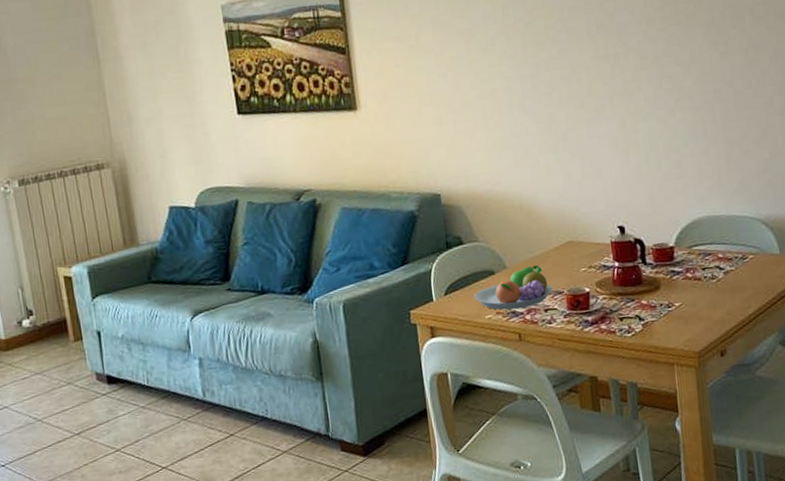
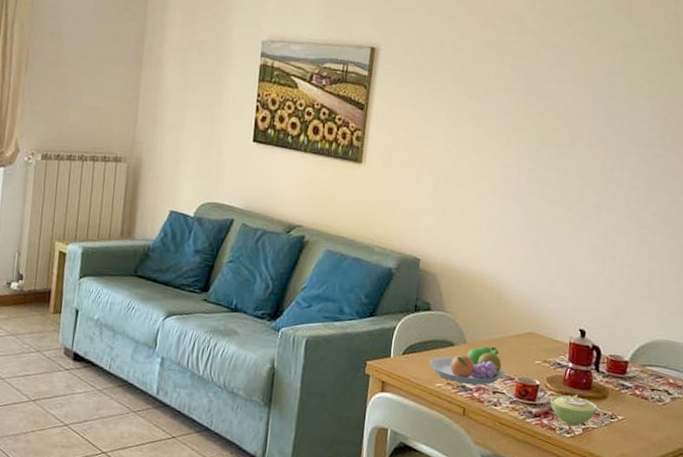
sugar bowl: none [604,292,653,325] -> present [550,394,597,427]

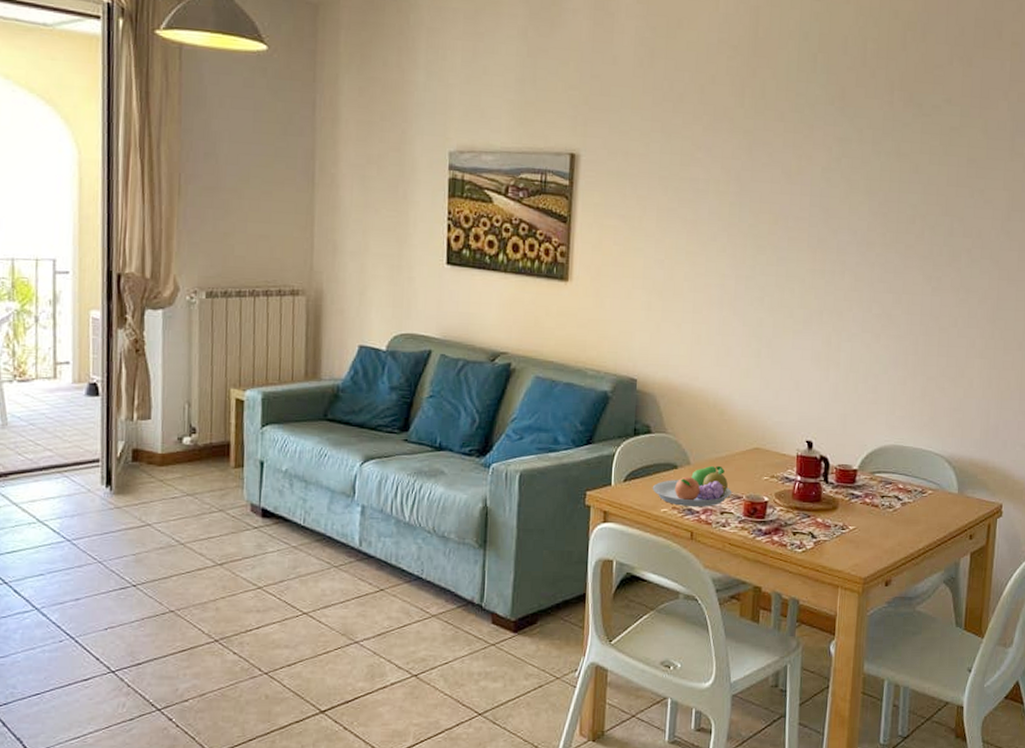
sugar bowl: present [550,394,597,427] -> none [780,508,828,541]

